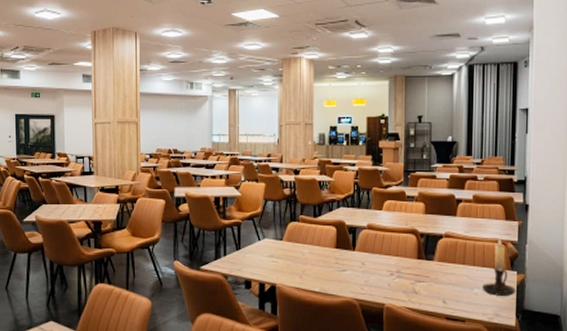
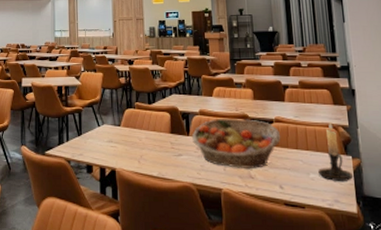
fruit basket: none [357,232,449,285] -> present [191,118,281,170]

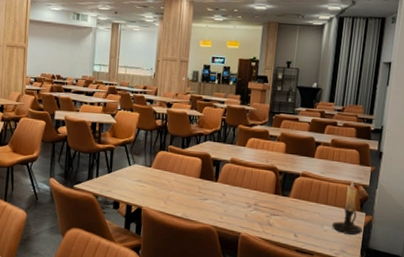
fruit basket: present [191,118,281,170] -> none [219,168,305,218]

